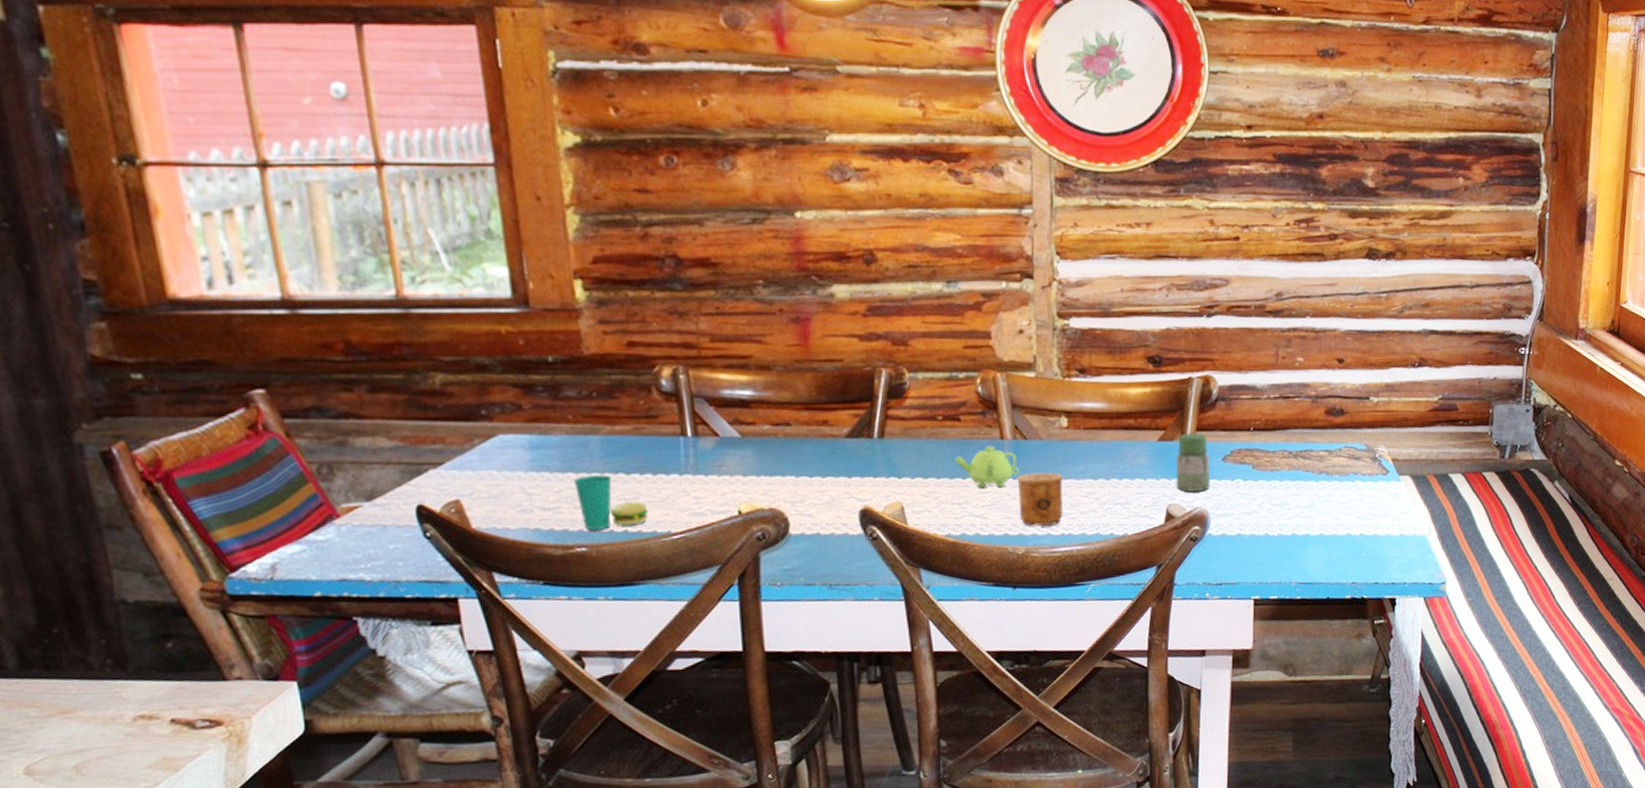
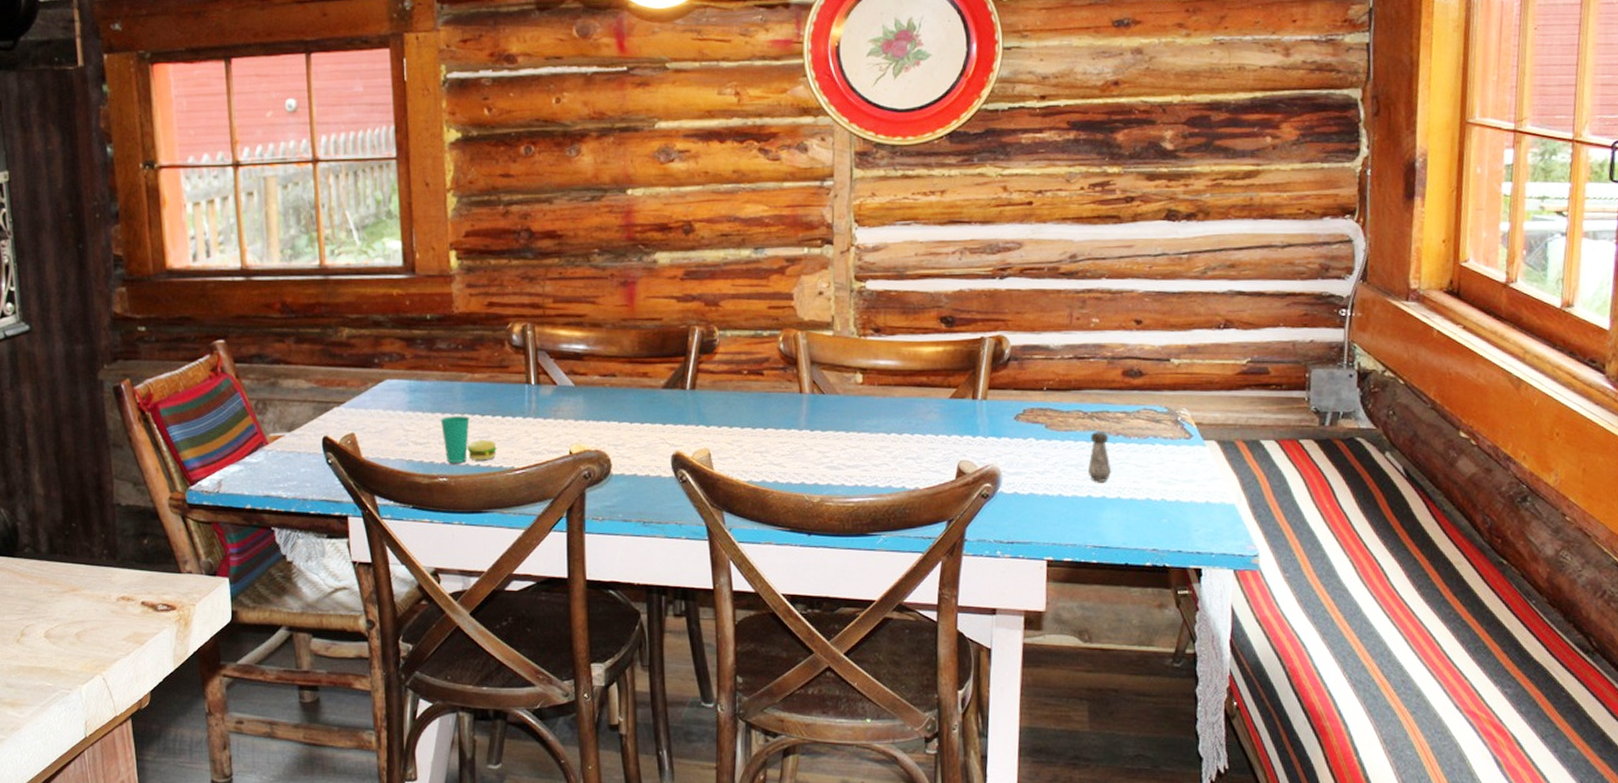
teapot: present [954,446,1019,489] -> none [756,399,816,439]
cup: present [1017,472,1064,527] -> none [814,425,858,477]
jar: present [1175,433,1211,492] -> none [967,391,1003,449]
salt shaker: none [1292,470,1314,520] -> present [1087,432,1111,482]

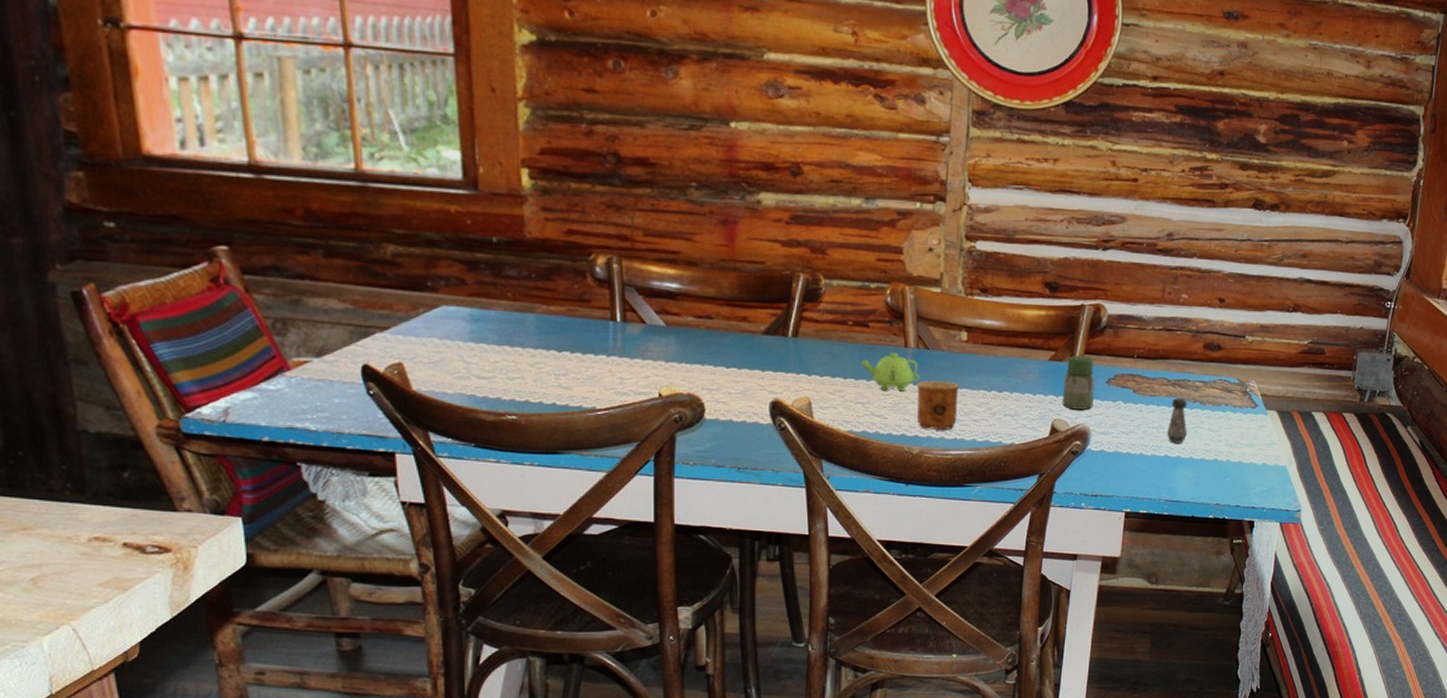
cup: present [440,416,497,463] -> none [508,350,576,400]
teapot: none [756,399,816,439] -> present [860,352,920,391]
cup: none [814,425,858,477] -> present [917,380,960,431]
jar: none [967,391,1003,449] -> present [1062,355,1095,410]

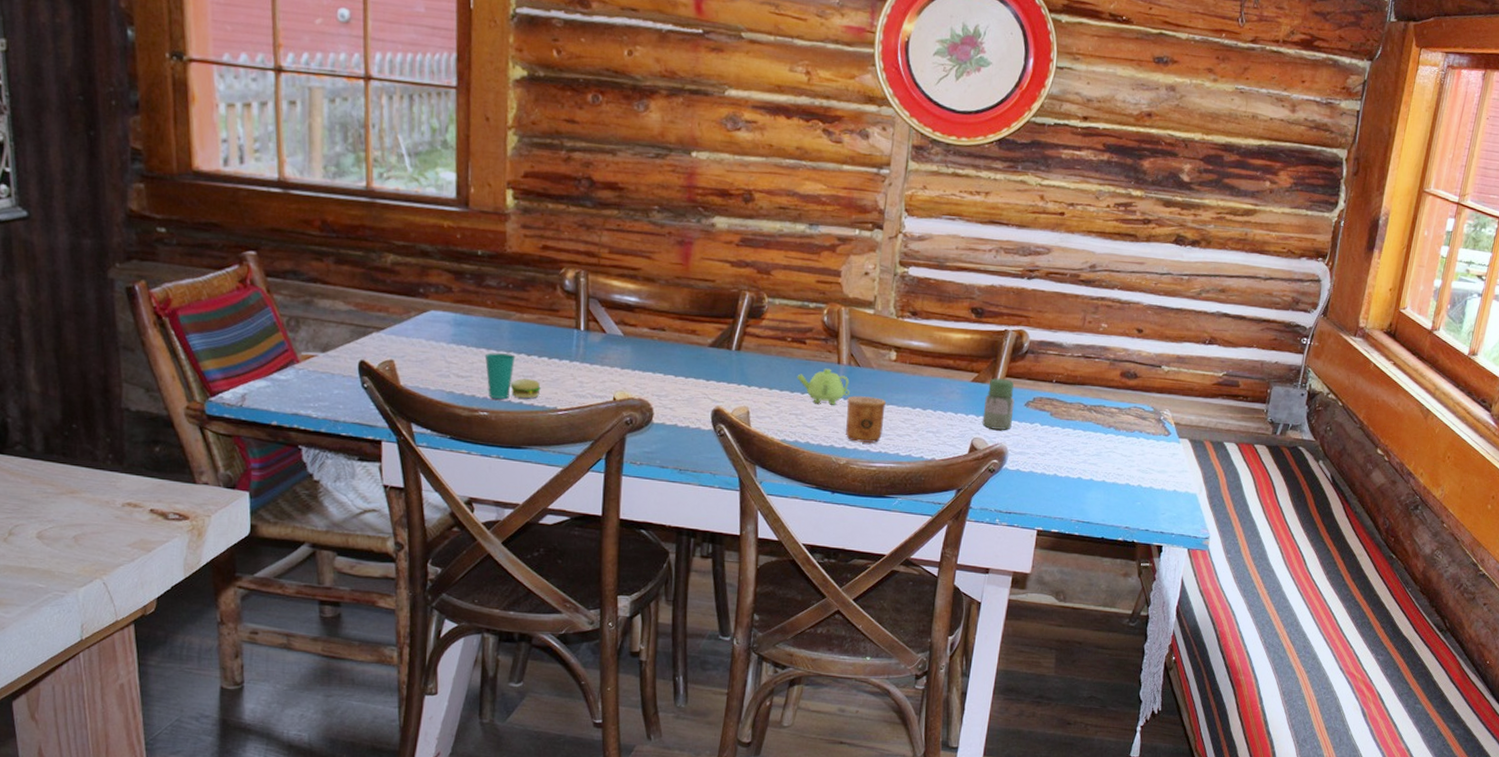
cup: none [508,350,576,400] -> present [484,353,541,399]
salt shaker: present [1166,398,1188,443] -> none [1080,423,1103,467]

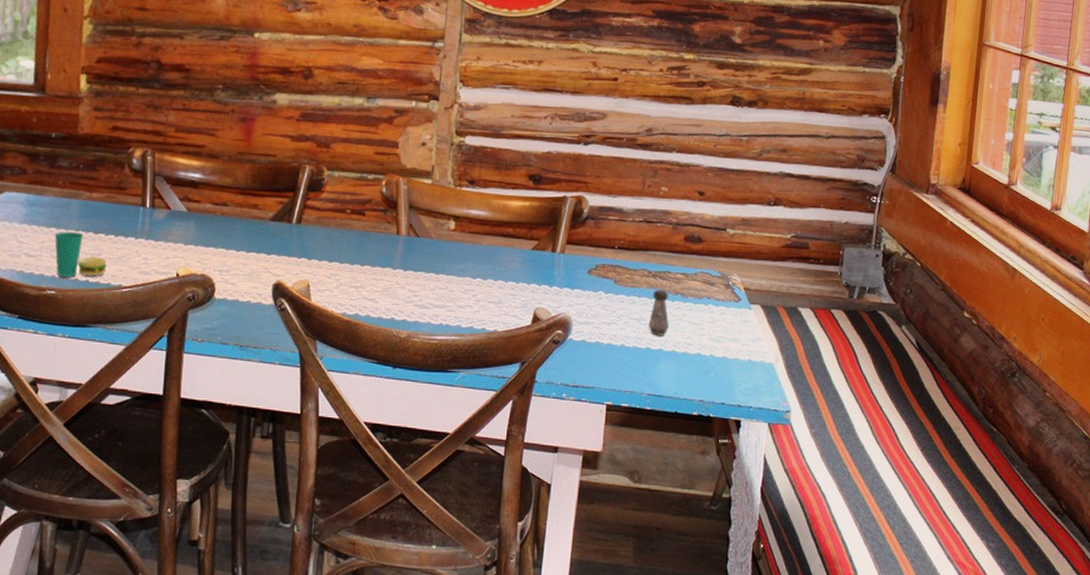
teapot: present [796,368,850,405] -> none [355,239,410,277]
cup: present [846,396,887,444] -> none [406,267,447,316]
jar: present [982,378,1015,430] -> none [544,245,577,299]
salt shaker: none [1080,423,1103,467] -> present [648,290,669,336]

